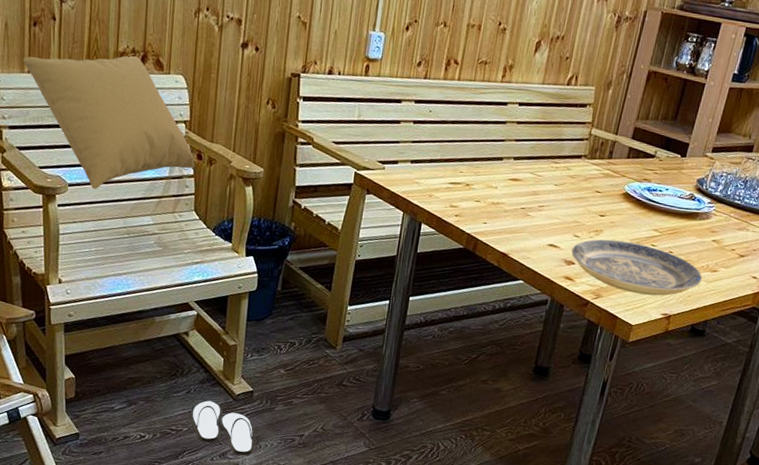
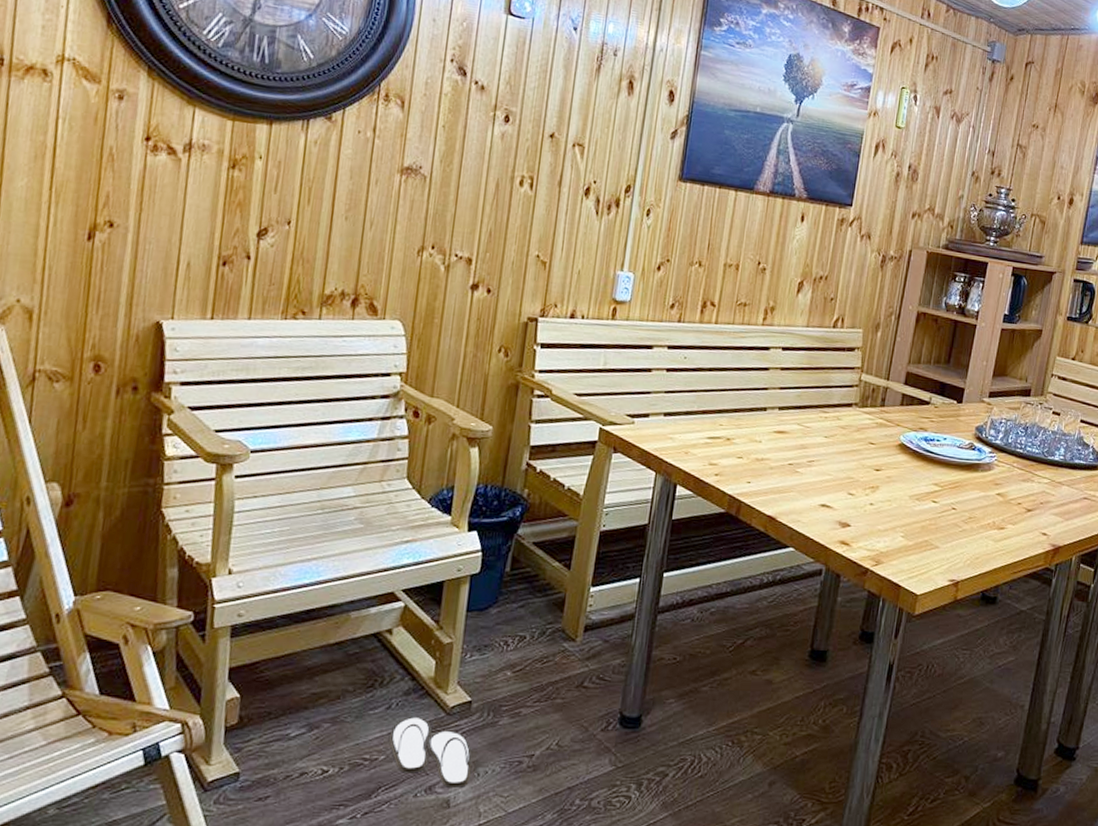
cushion: present [23,53,195,189] -> none [205,297,410,456]
plate: present [571,239,703,296] -> none [846,496,990,560]

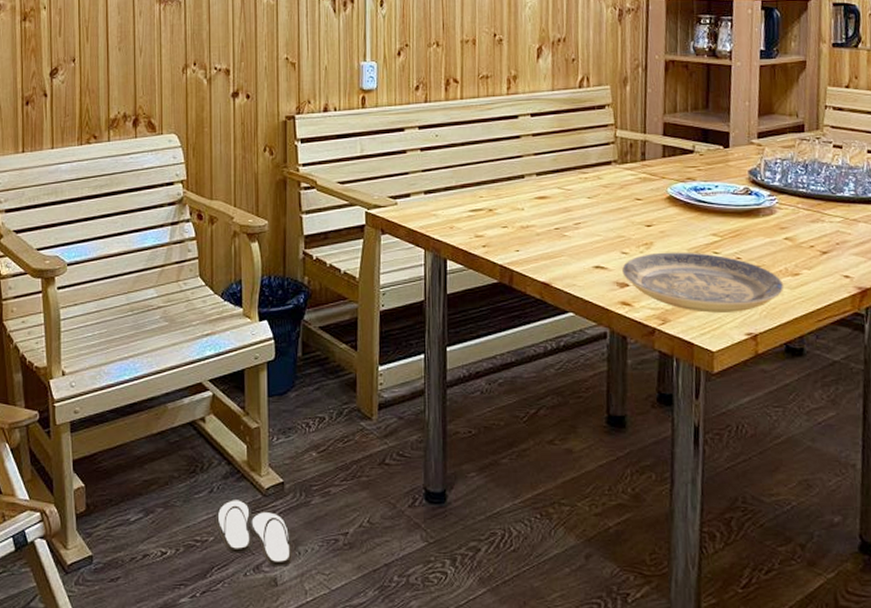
plate: none [846,496,990,560] -> present [622,252,785,313]

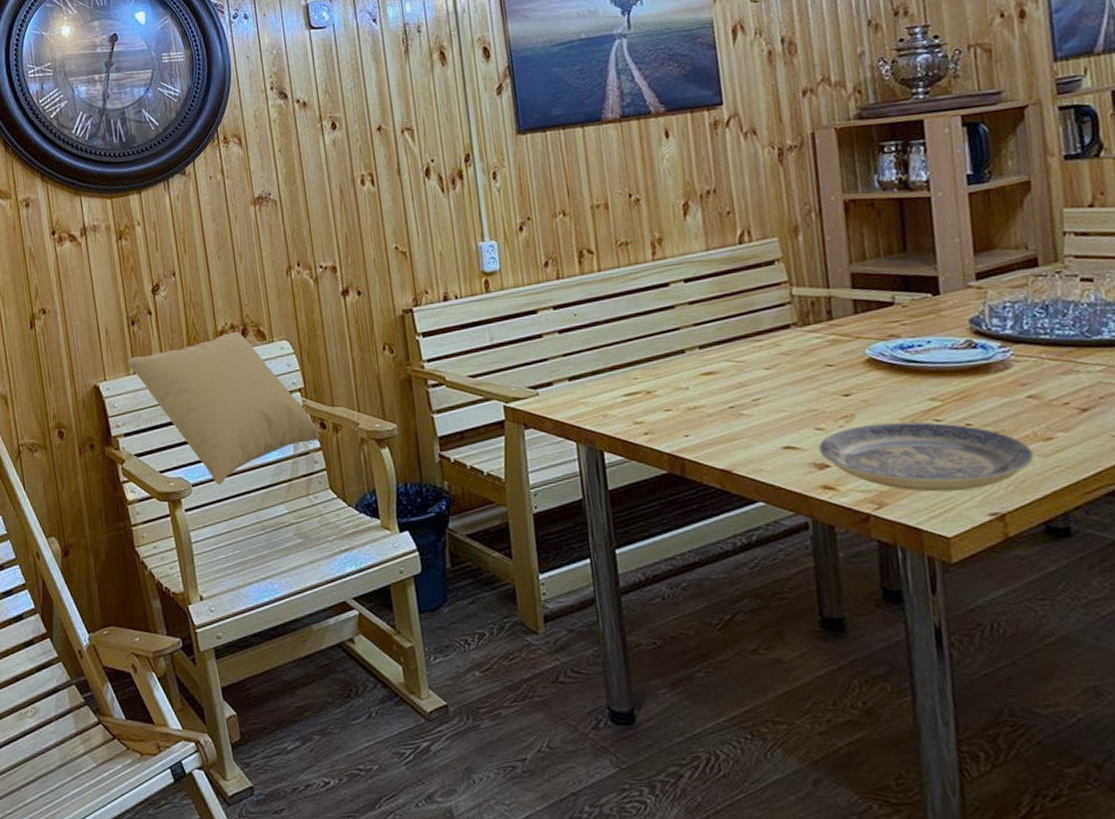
cushion: none [17,119,195,266] -> present [127,329,320,485]
slippers: present [216,500,293,566] -> none [377,725,467,796]

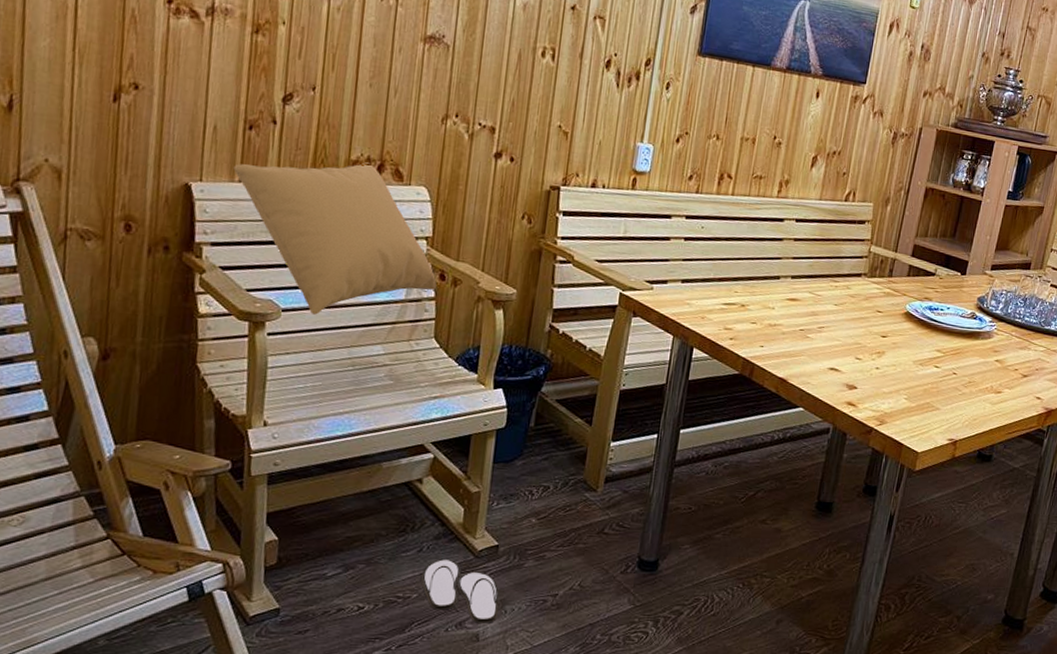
slippers: none [377,725,467,796] -> present [421,559,500,623]
plate: present [818,422,1035,492] -> none [853,361,987,420]

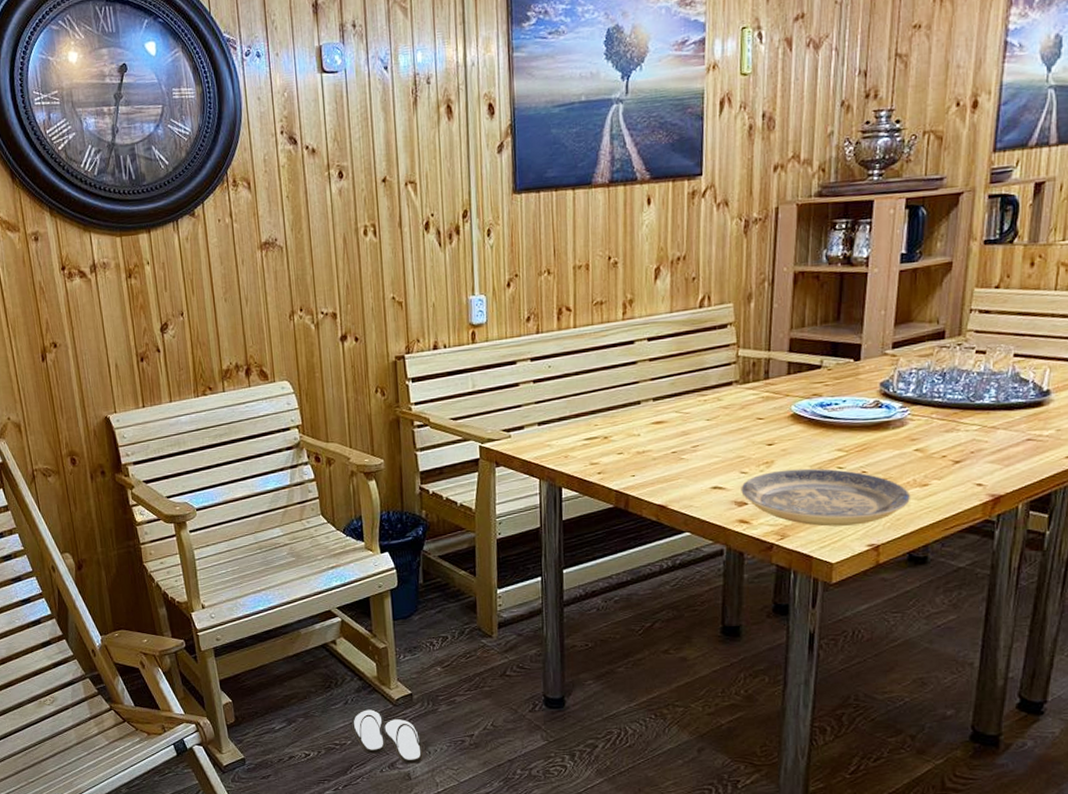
cushion: present [233,162,437,315] -> none [136,369,314,509]
plate: none [853,361,987,420] -> present [741,468,911,527]

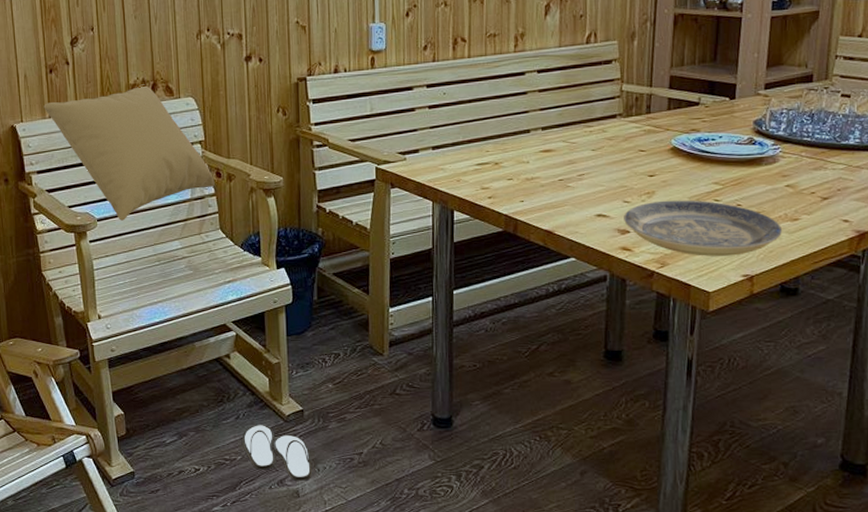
cushion: none [136,369,314,509] -> present [43,84,215,221]

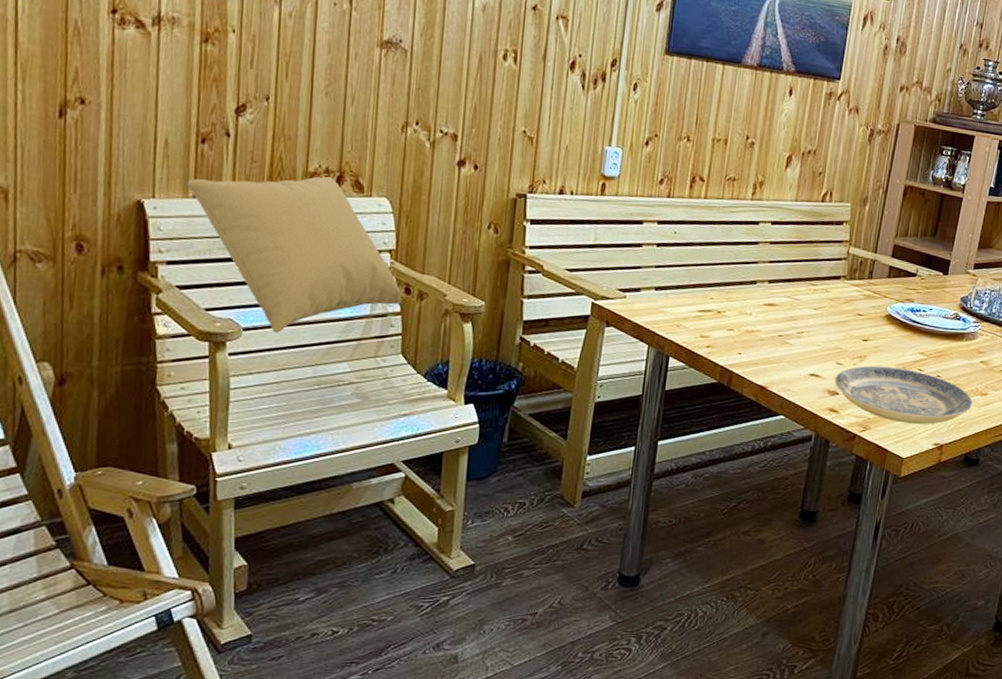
slippers: present [242,425,313,481] -> none [396,580,478,644]

